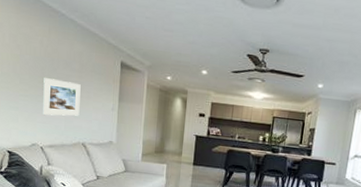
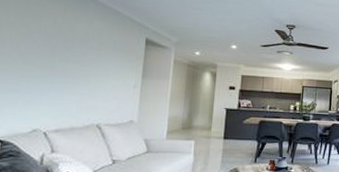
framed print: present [43,78,81,116] -> none [50,57,99,97]

